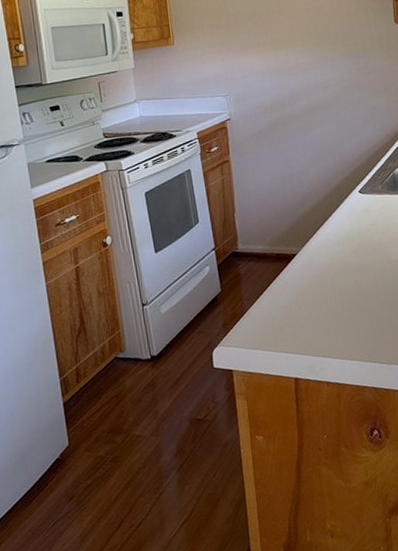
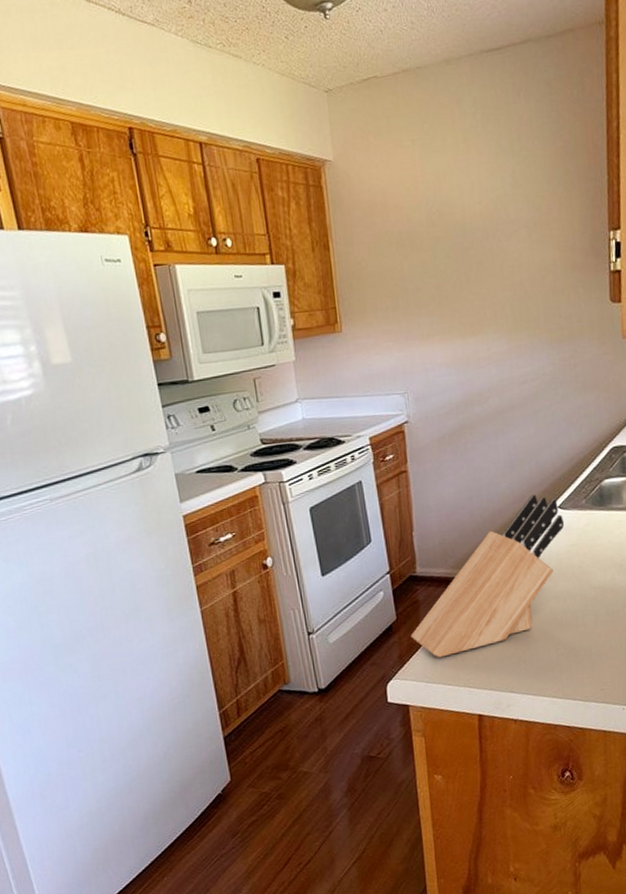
knife block: none [233,181,365,326] -> present [410,494,565,658]

